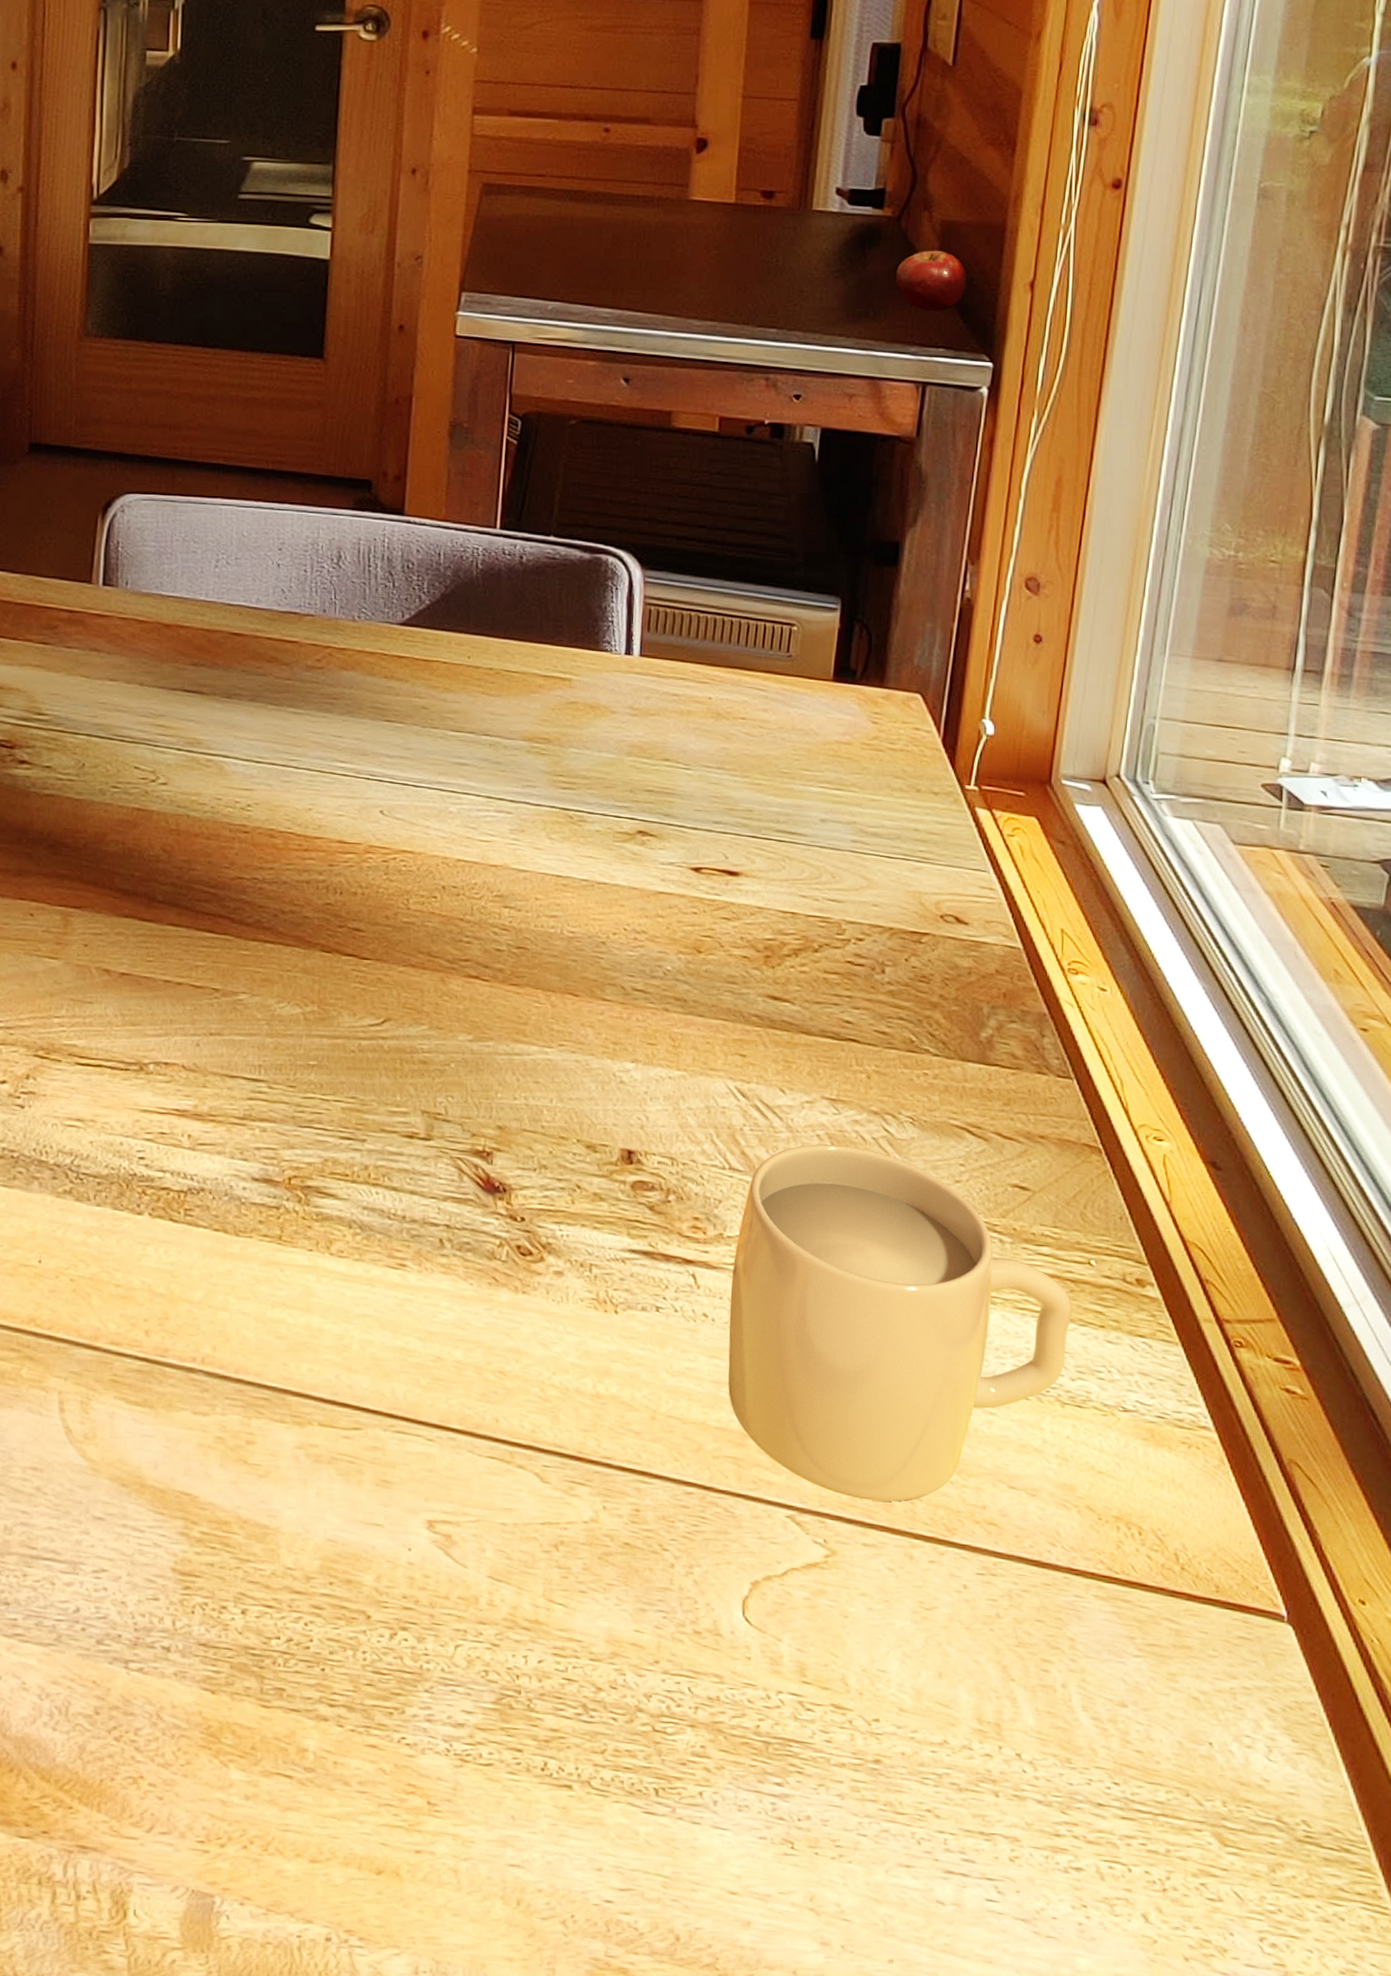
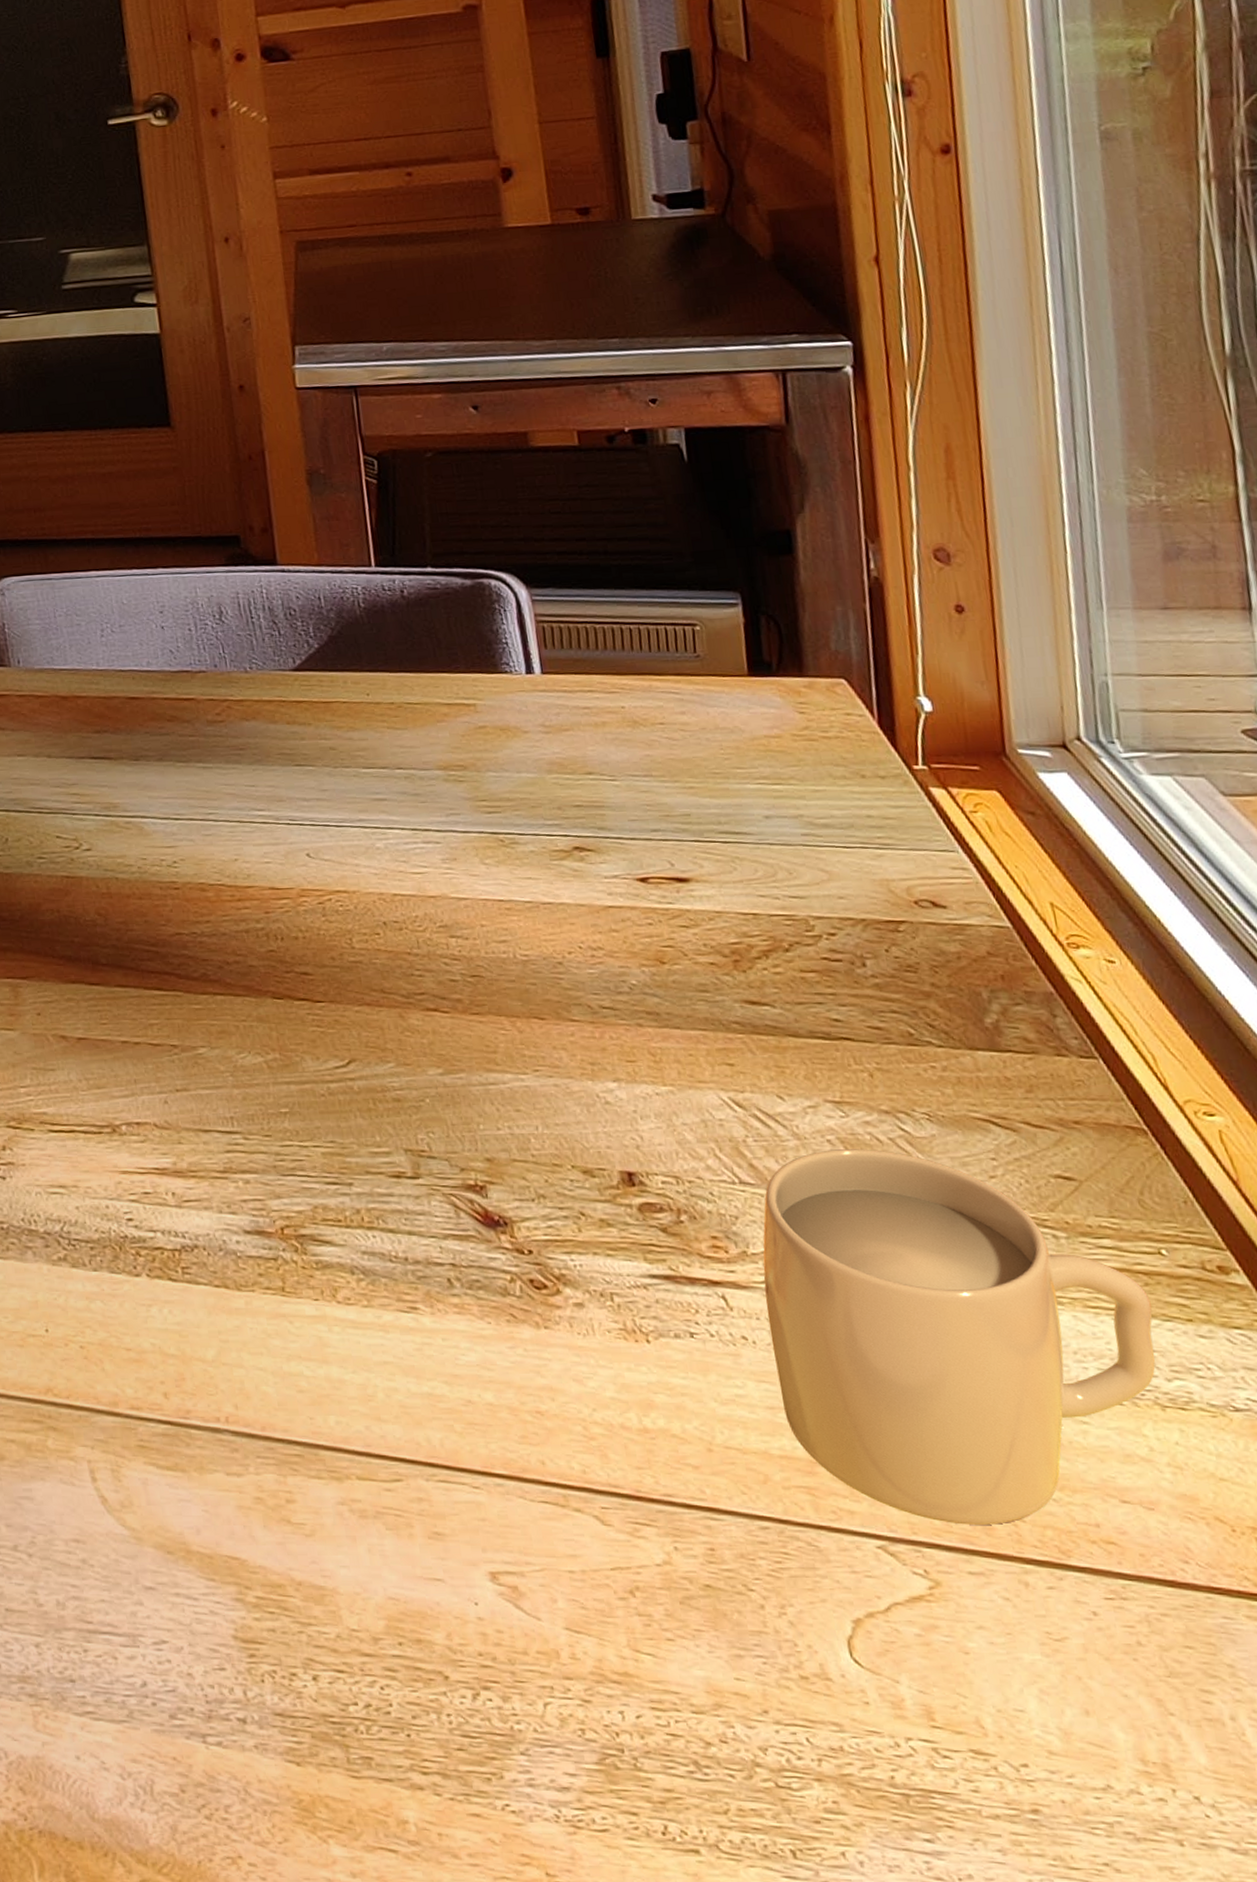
fruit: present [896,250,967,312] -> none [731,239,807,300]

